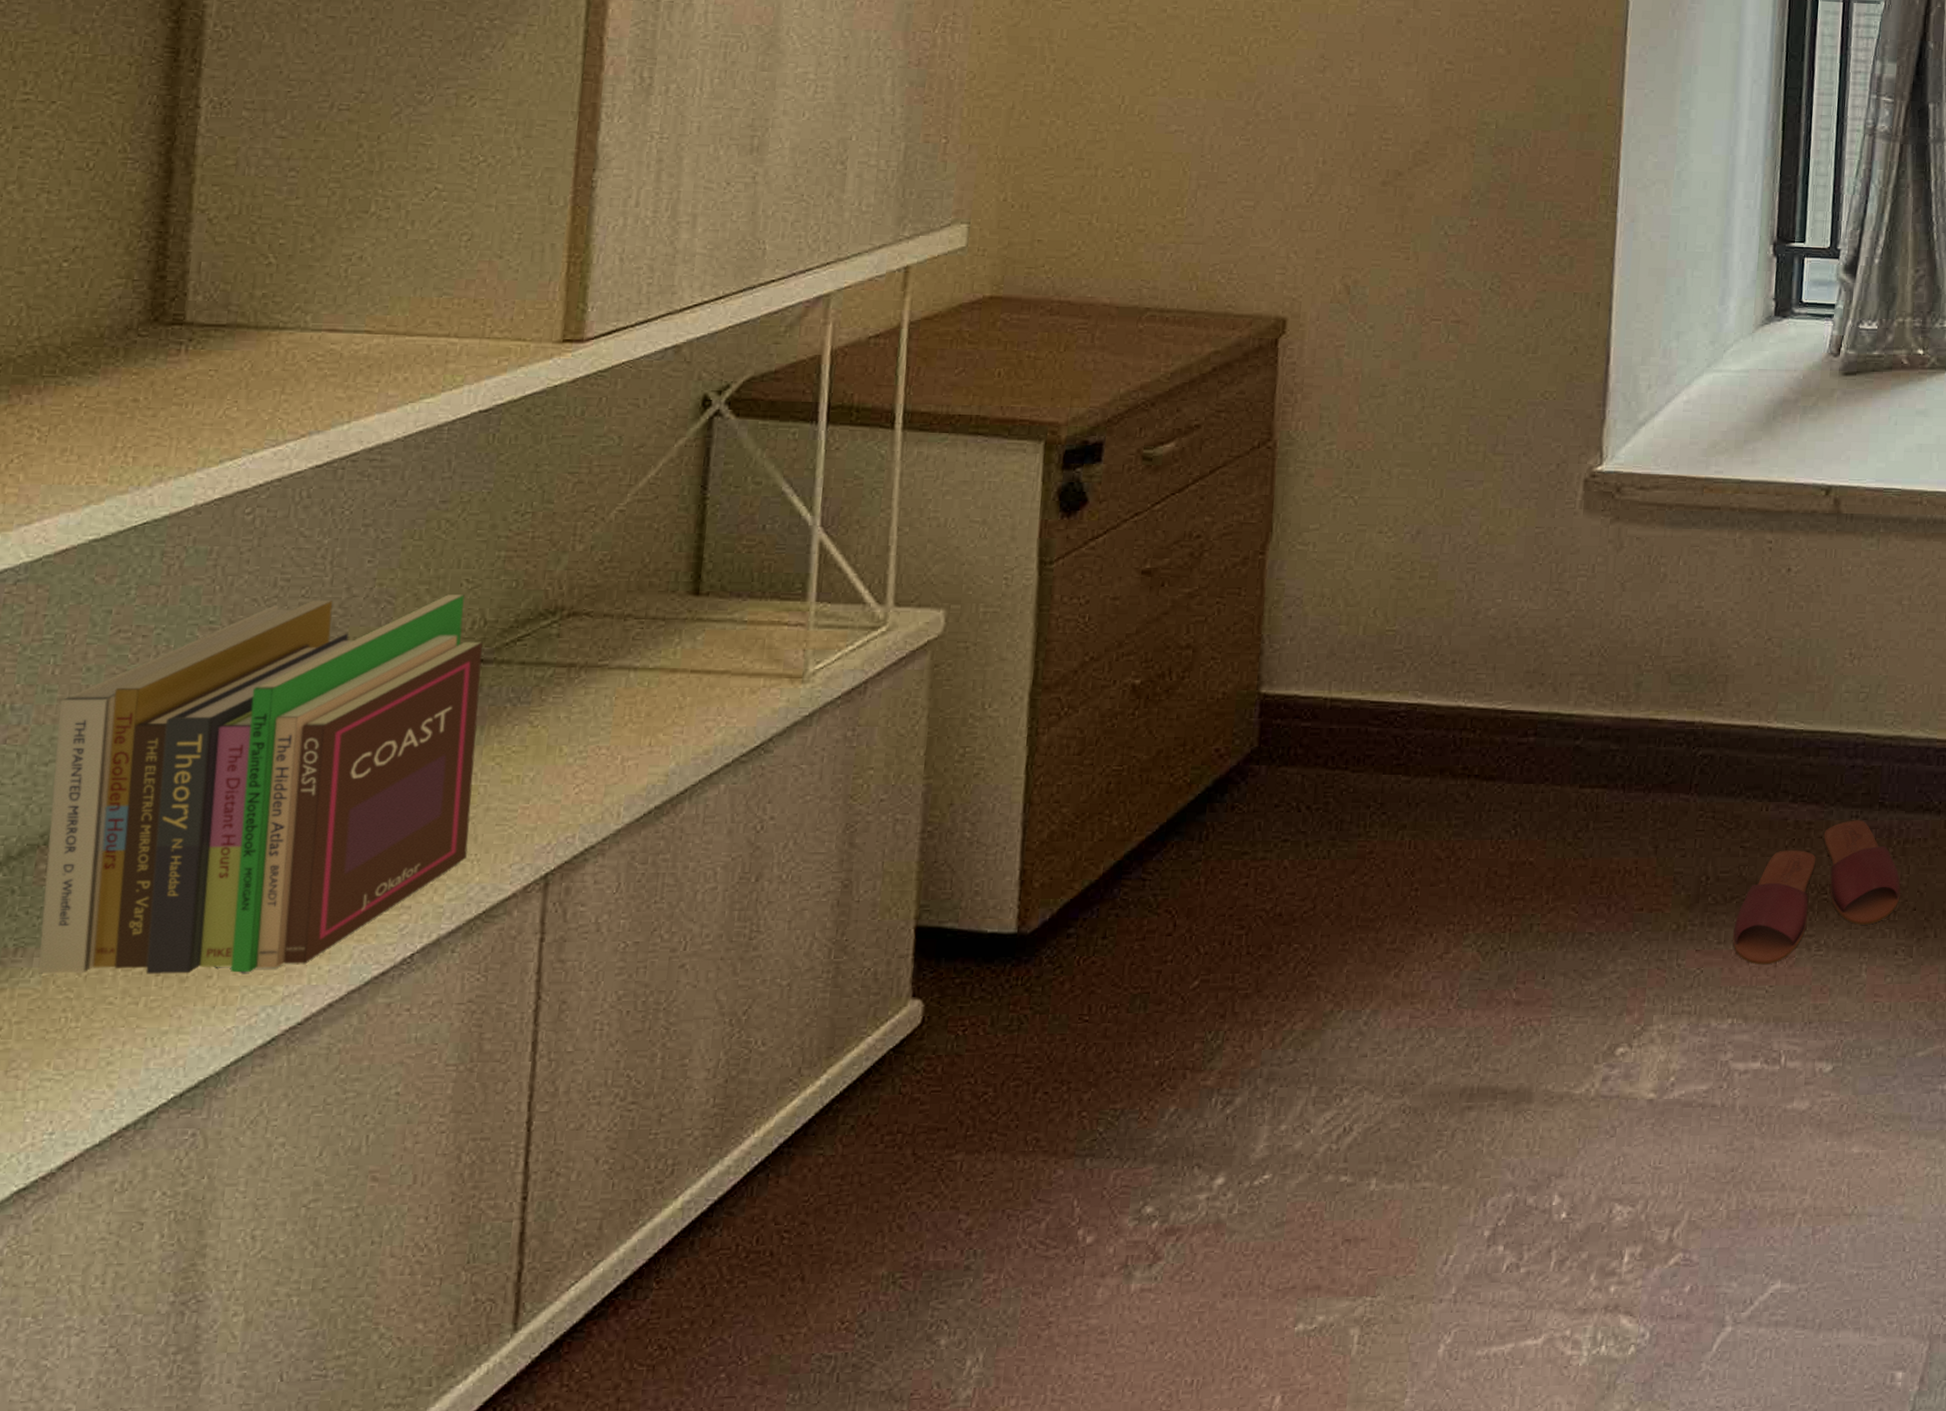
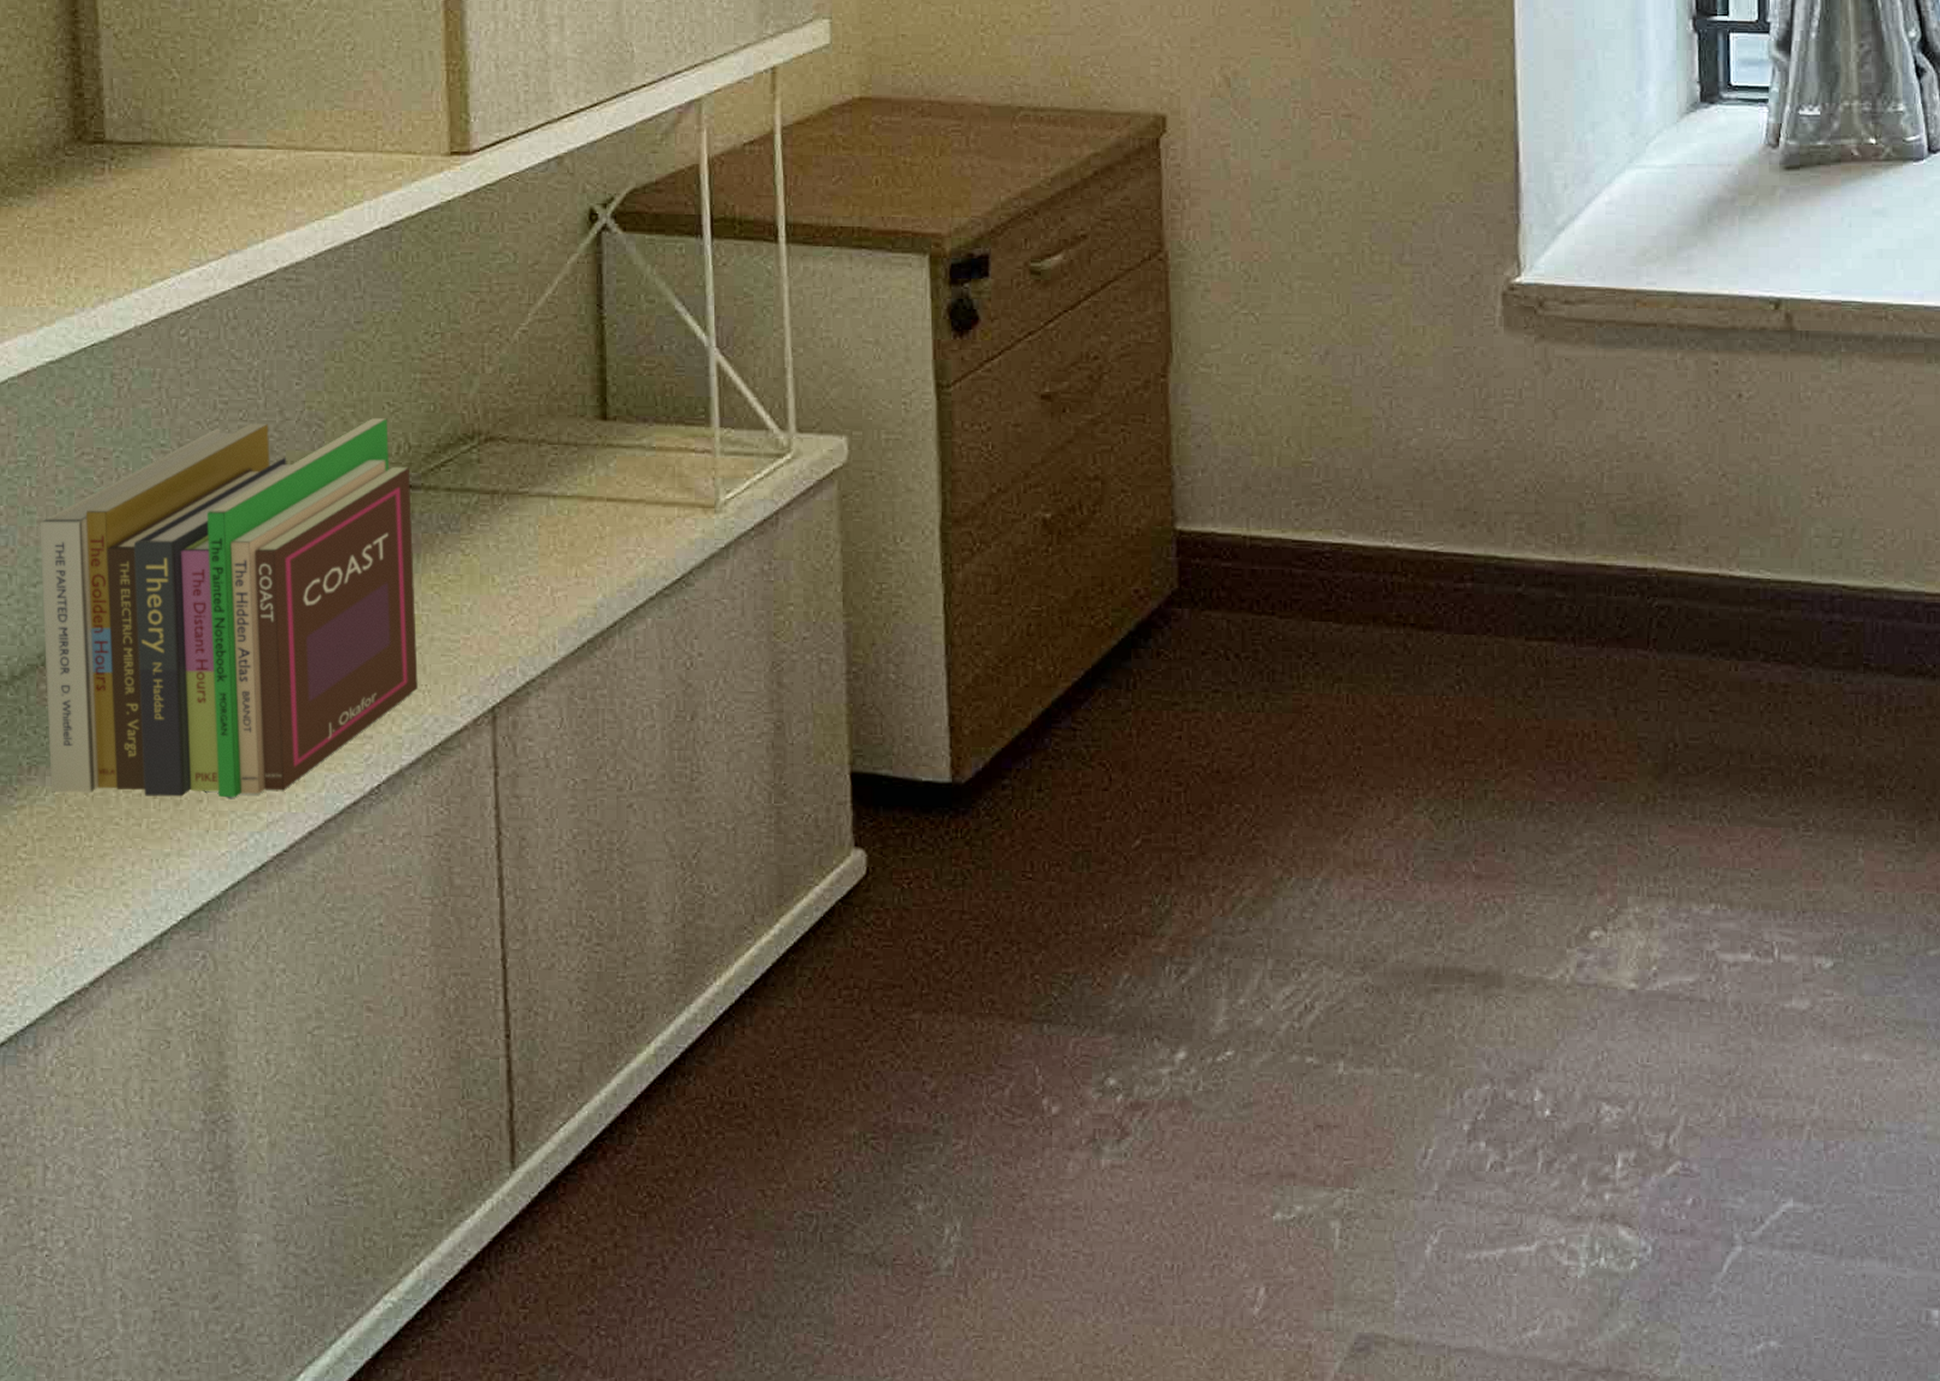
slippers: present [1733,820,1901,965] -> none [1709,683,1896,845]

